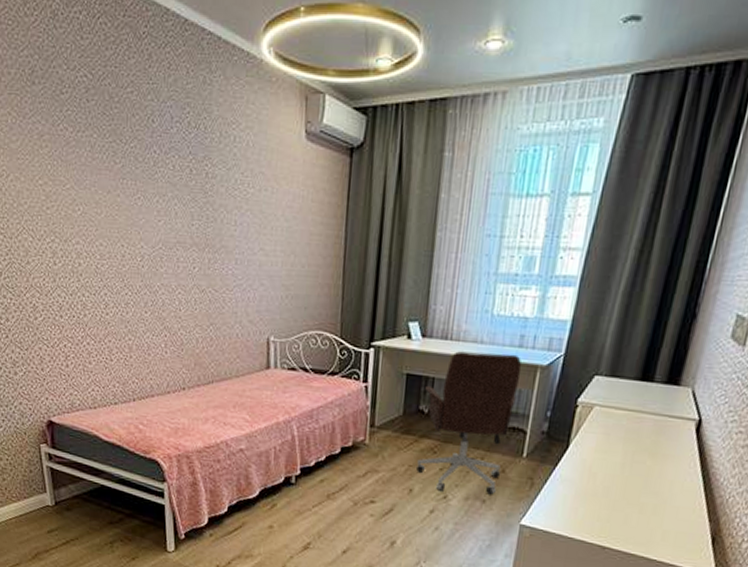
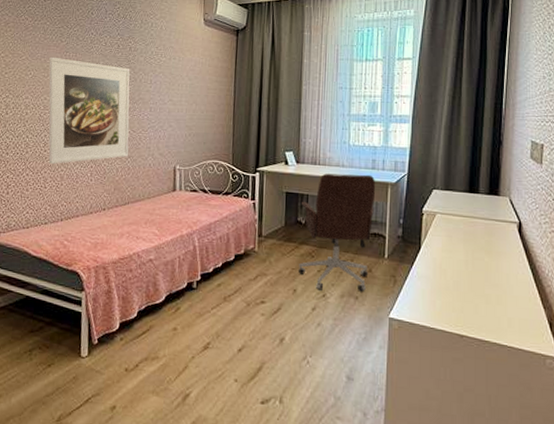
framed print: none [101,185,211,332] -> present [48,56,130,165]

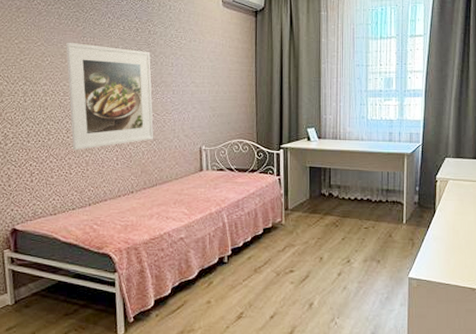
office chair: present [297,173,376,292] -> none [323,147,393,257]

